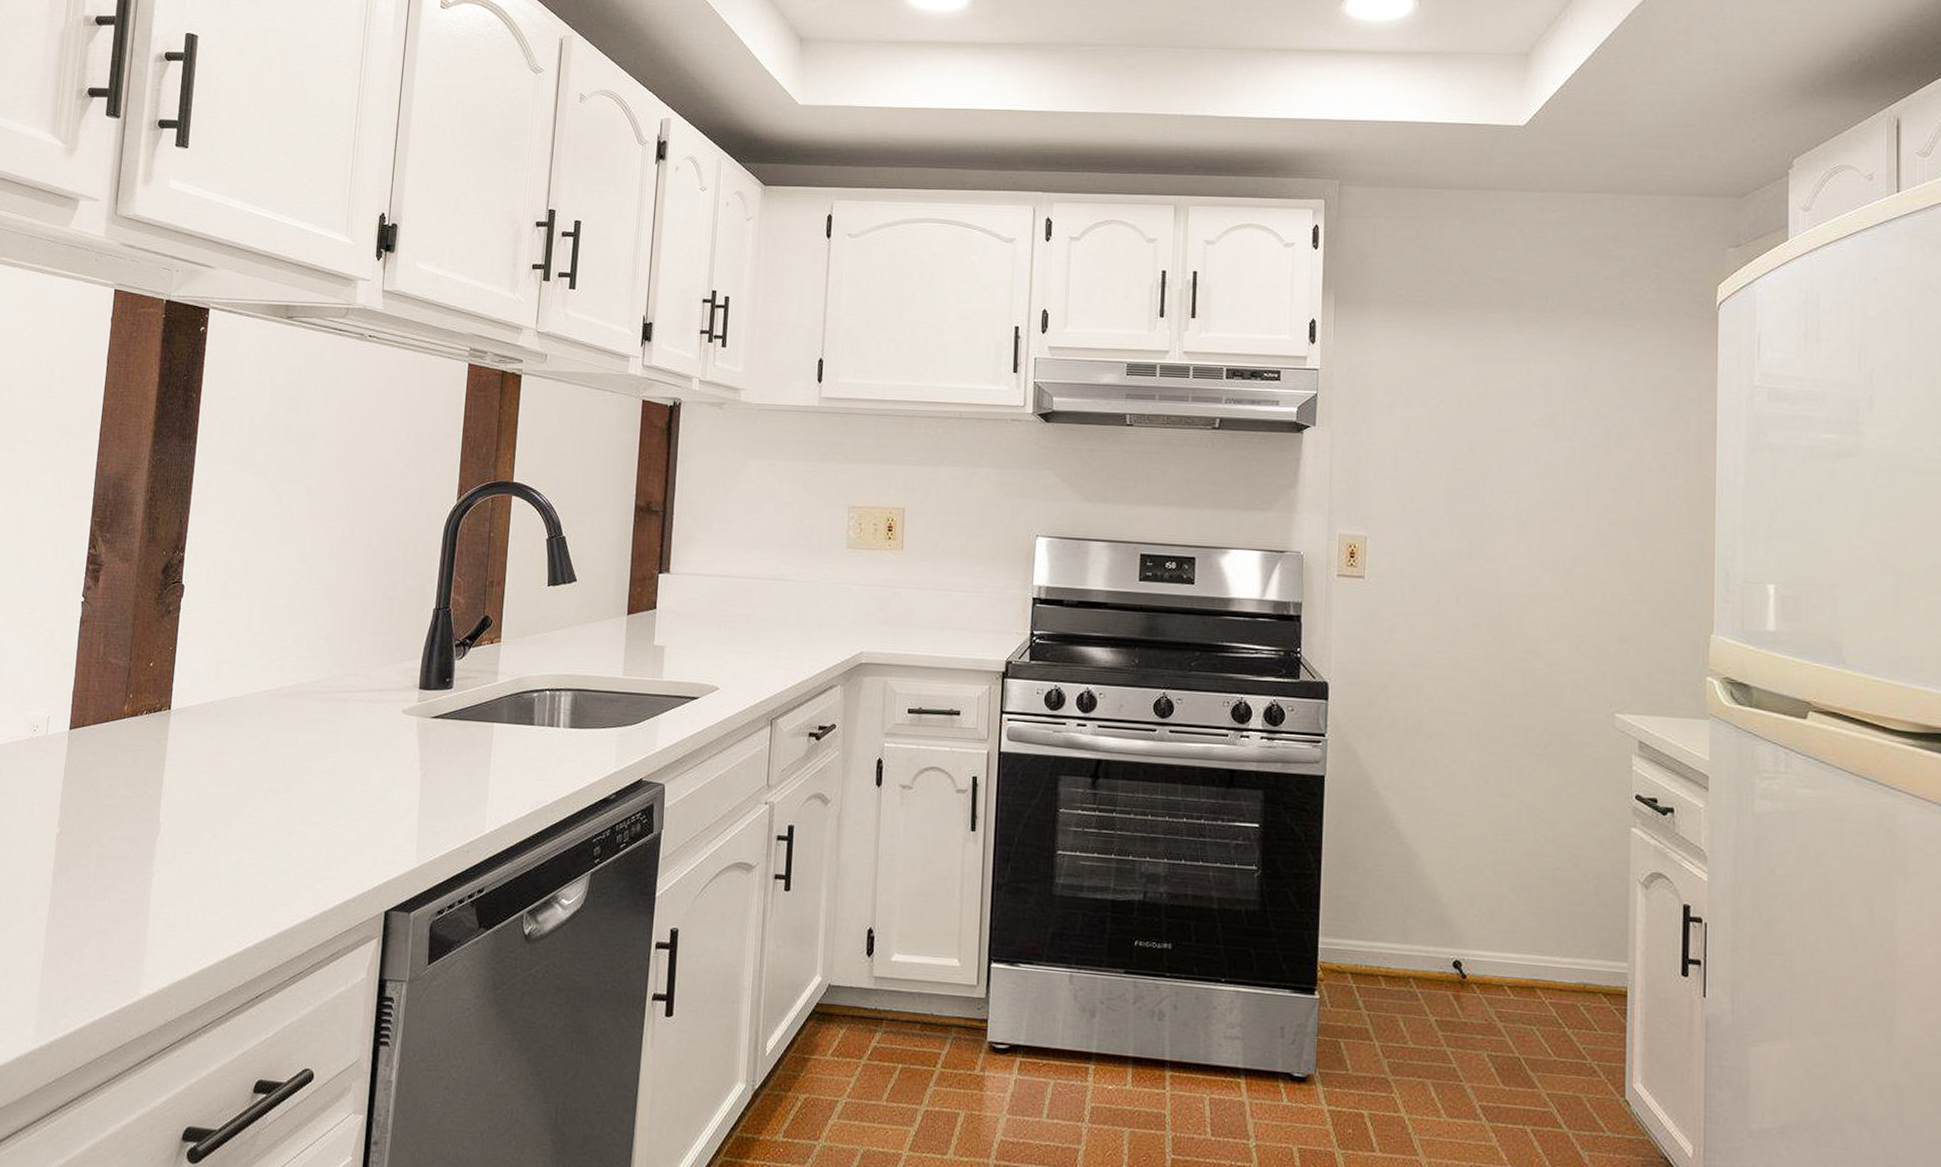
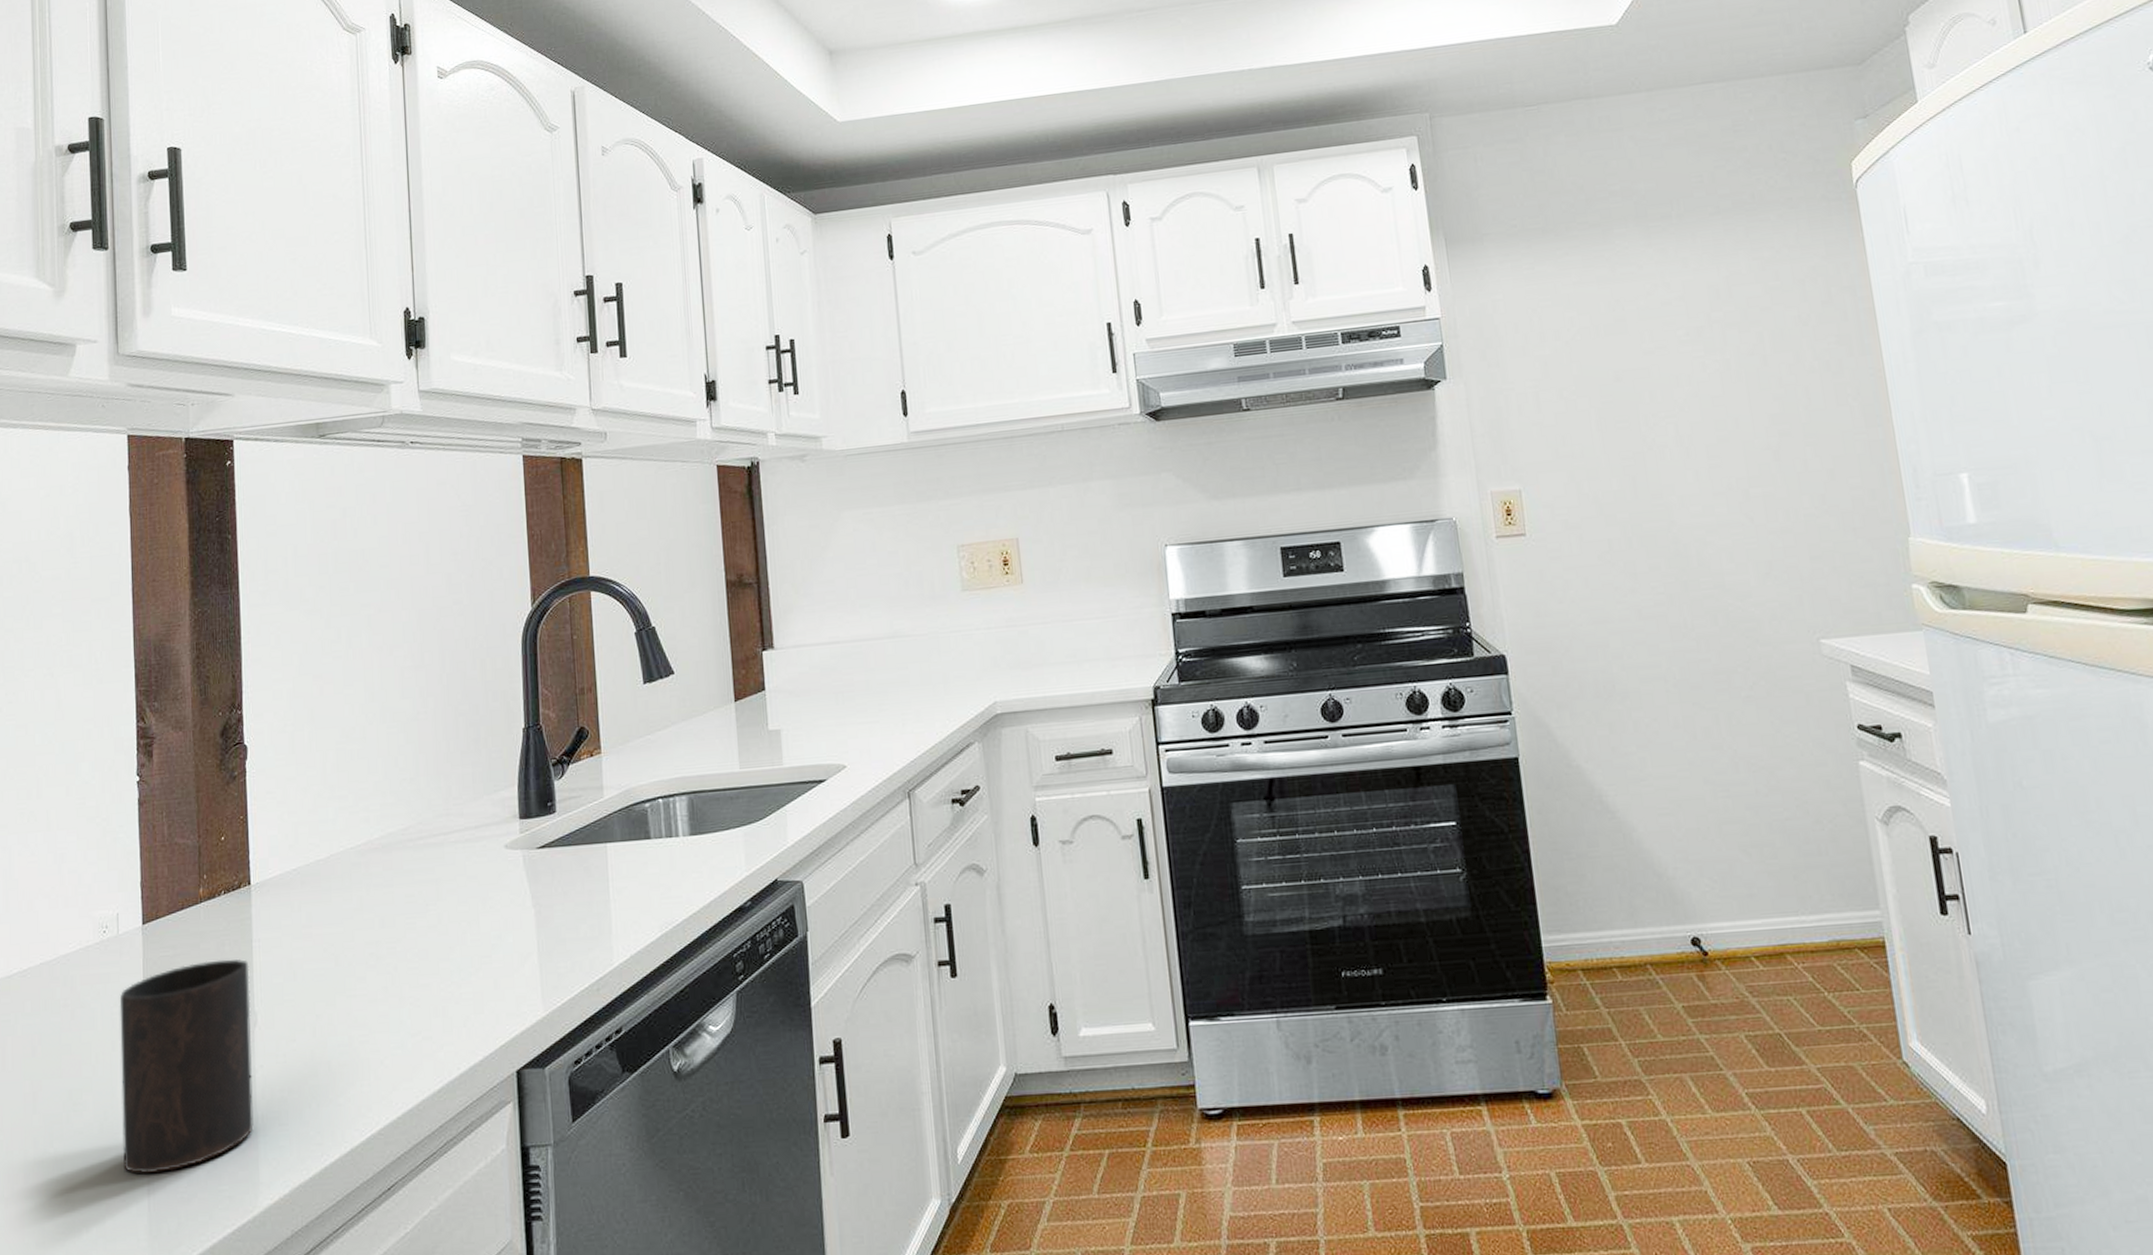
cup: none [24,770,160,950] -> present [119,959,254,1174]

